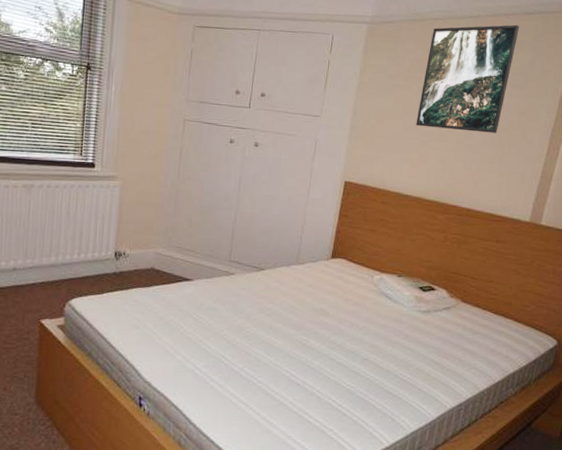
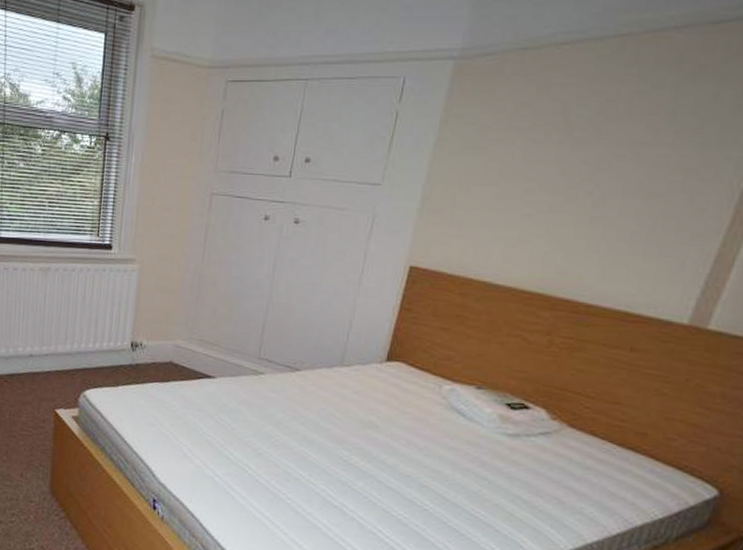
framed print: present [416,24,520,133] -> none [517,41,700,200]

